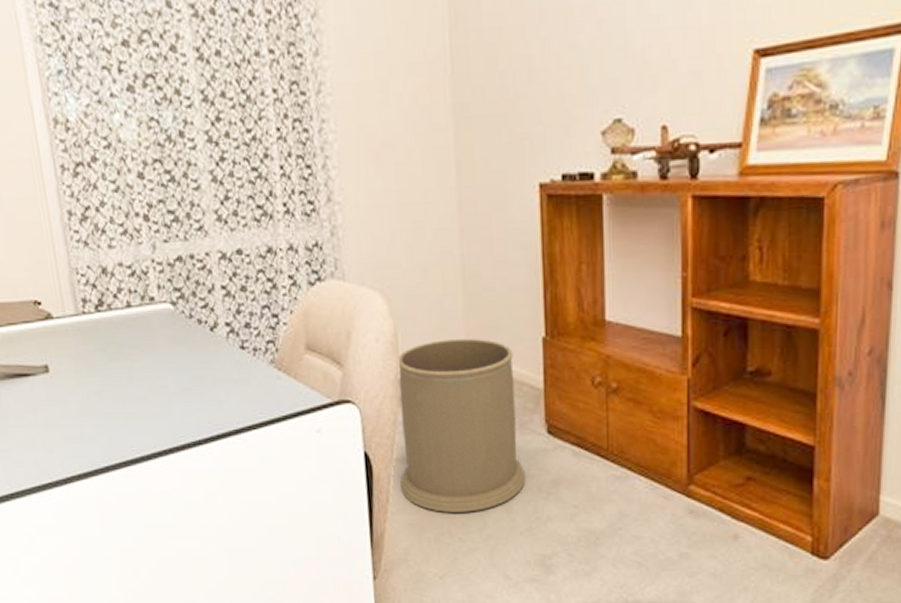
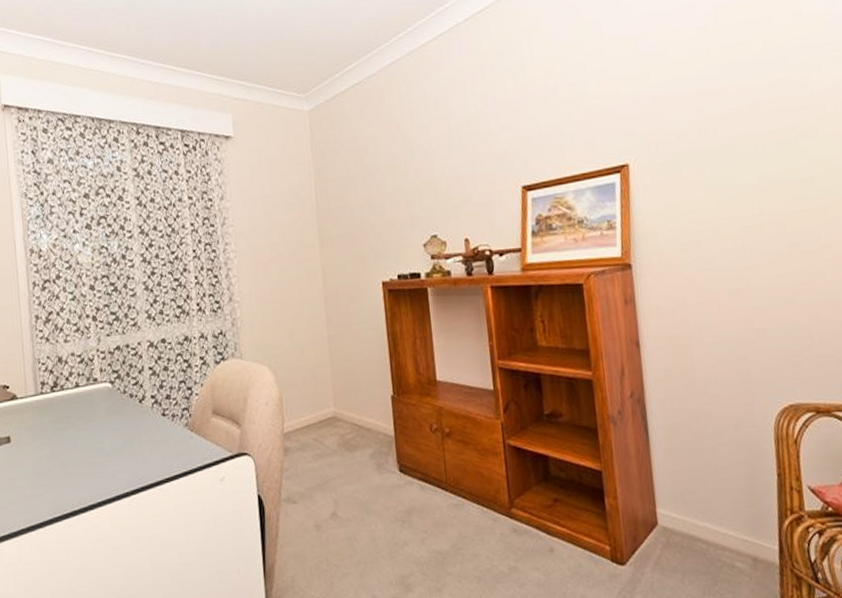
trash can: present [397,339,526,512] -> none [282,399,385,543]

